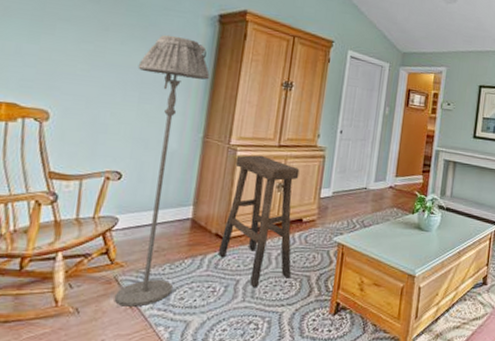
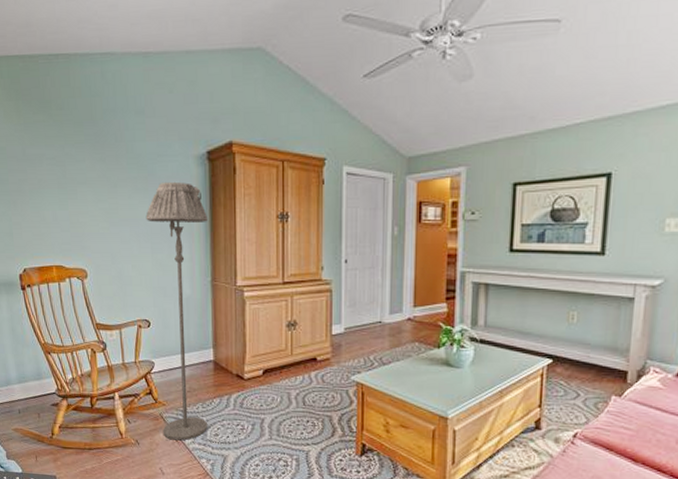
stool: present [217,155,300,288] -> none [241,294,313,427]

